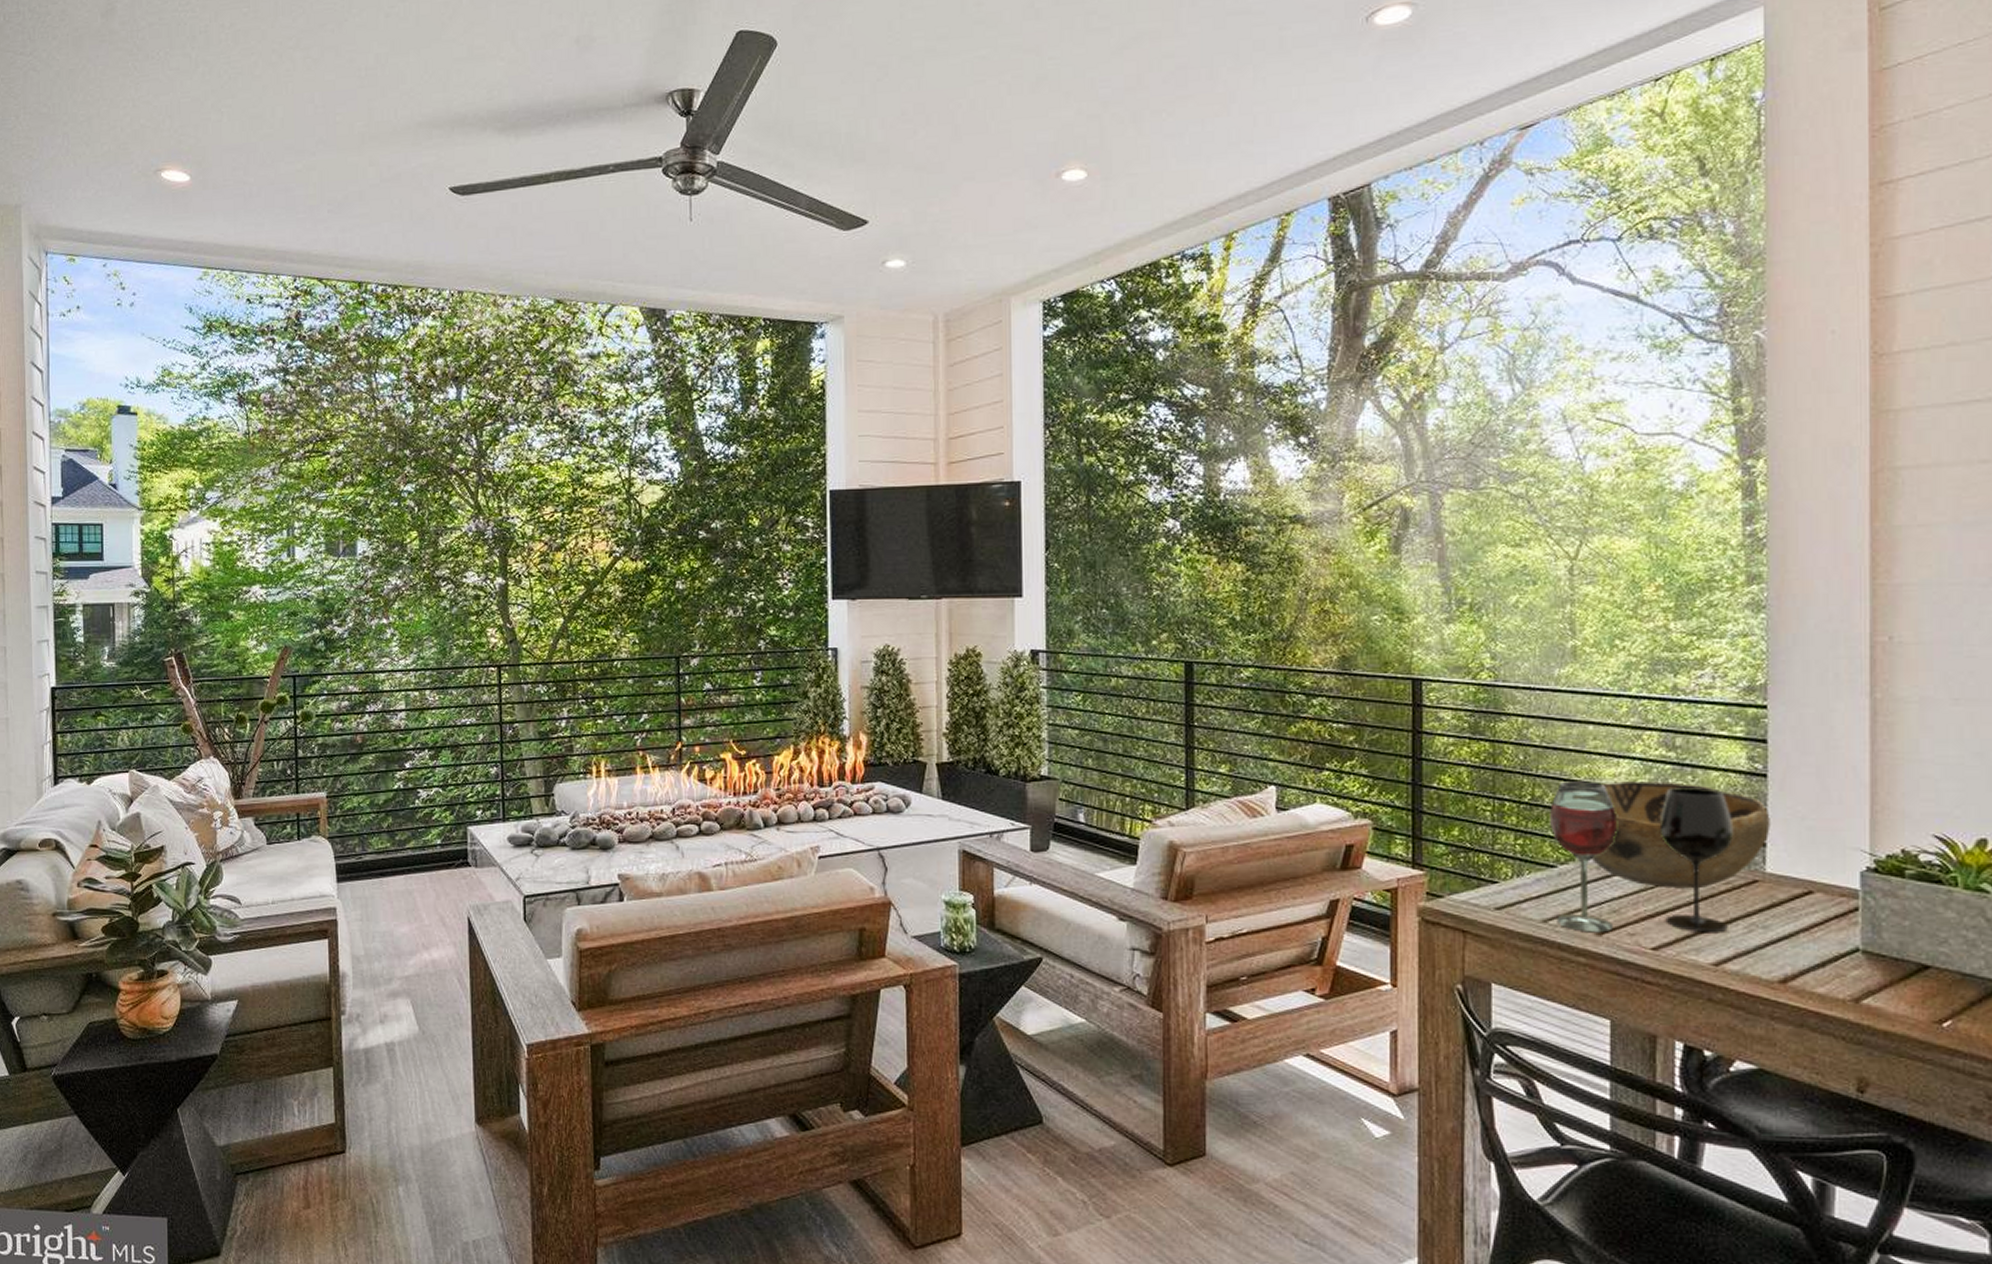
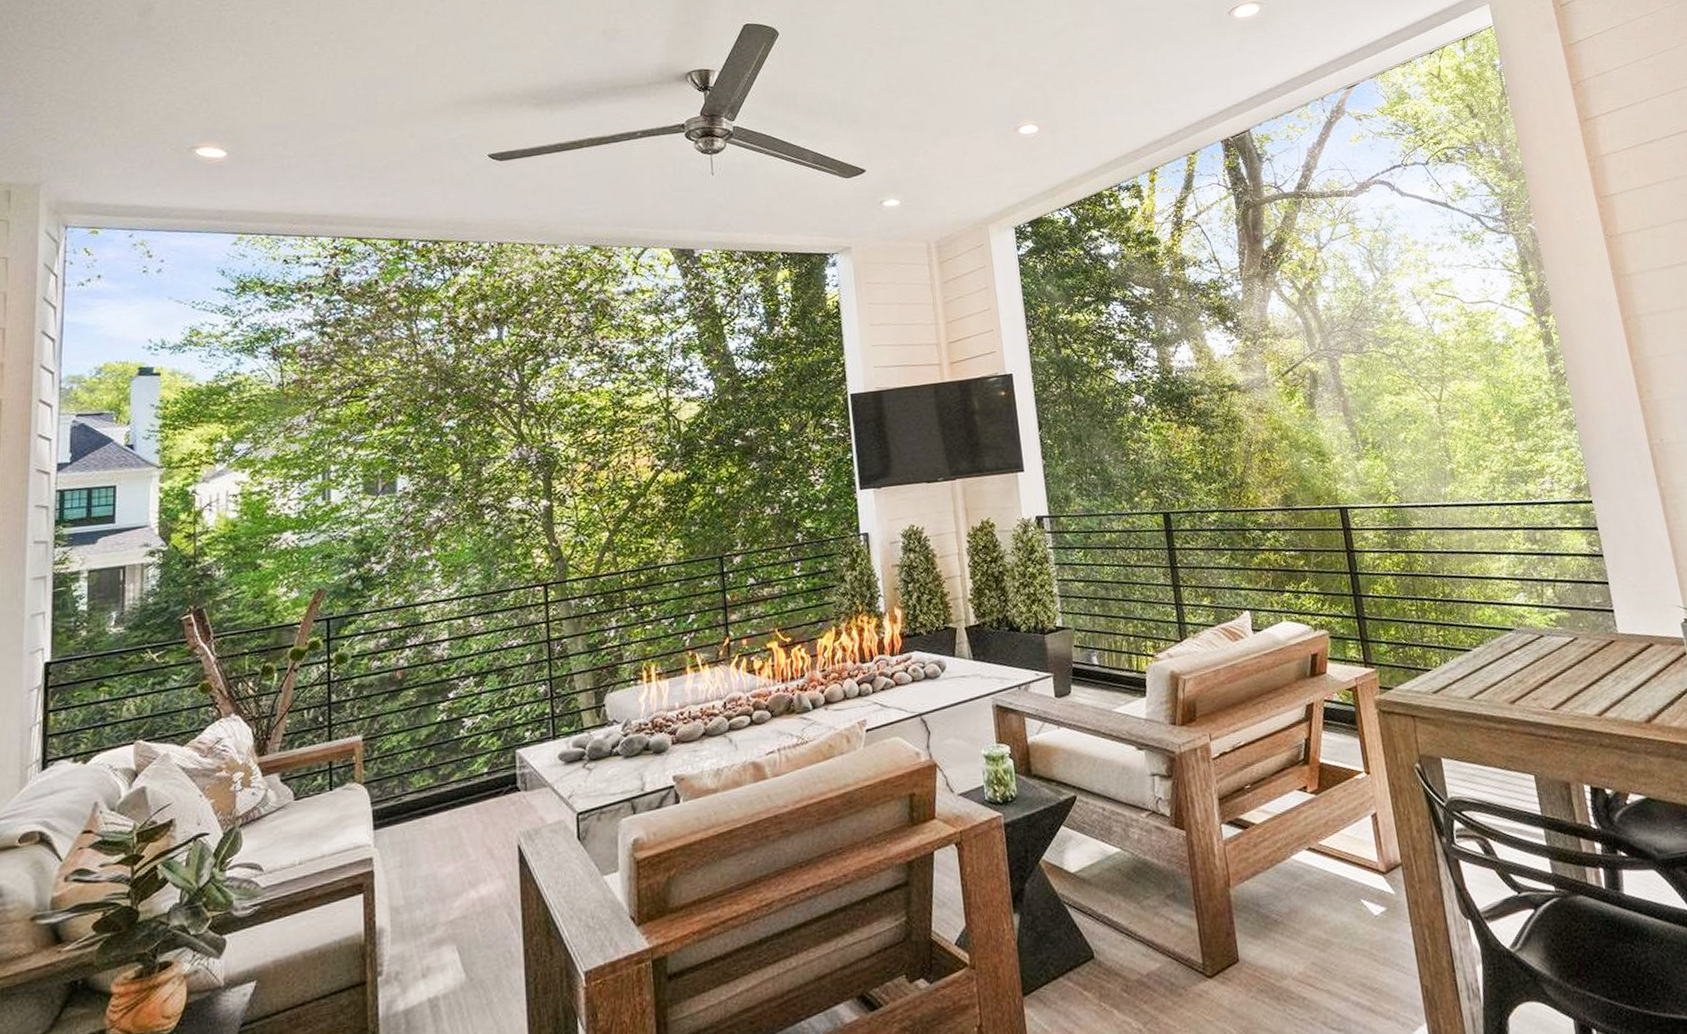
wineglass: present [1550,781,1617,933] -> none [1458,576,1521,702]
decorative bowl: present [1591,781,1770,889] -> none [1491,569,1614,657]
wine glass: present [1659,786,1733,932] -> none [1536,571,1602,690]

